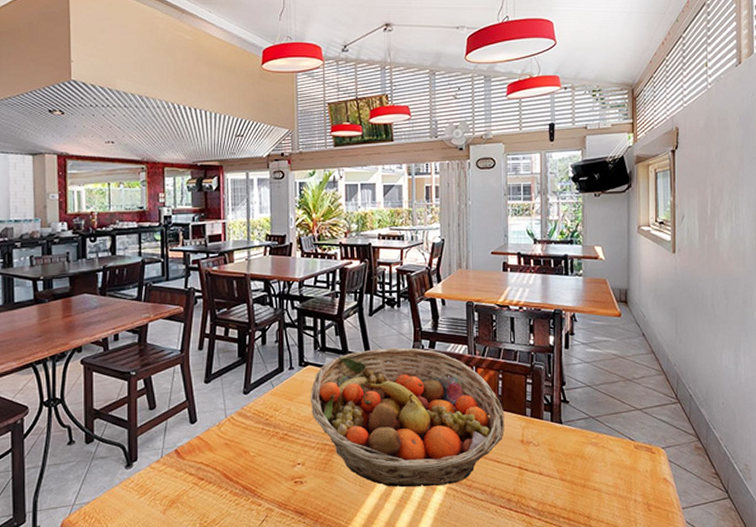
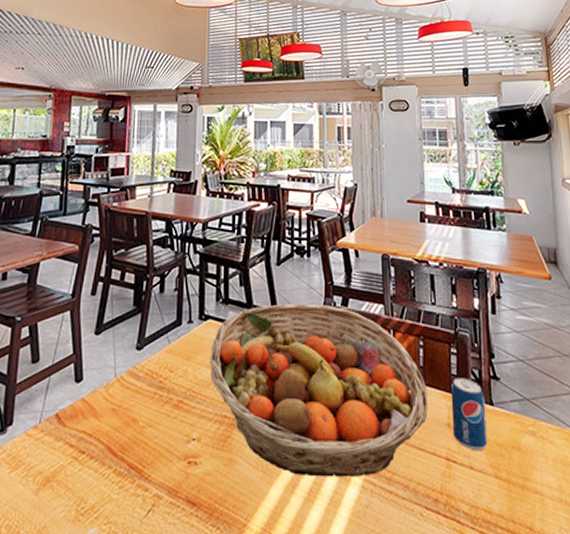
beverage can: none [525,402,555,461] -> present [451,377,488,451]

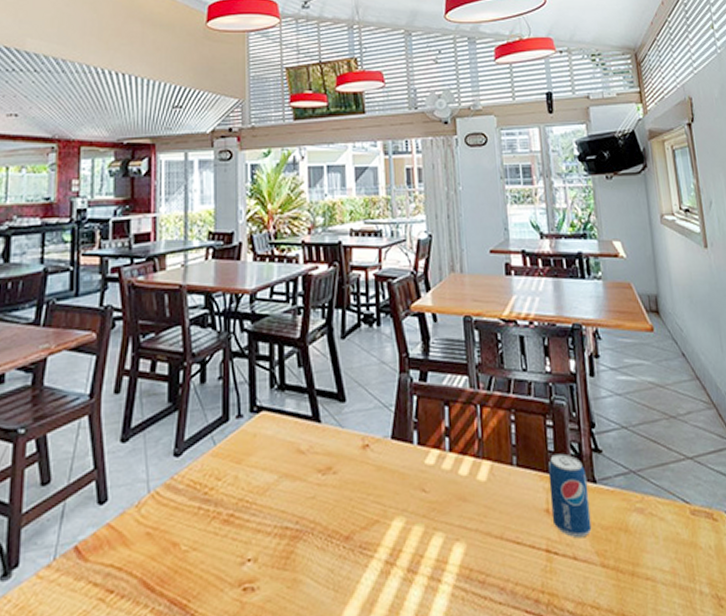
fruit basket: present [209,303,428,478] -> none [264,381,524,590]

